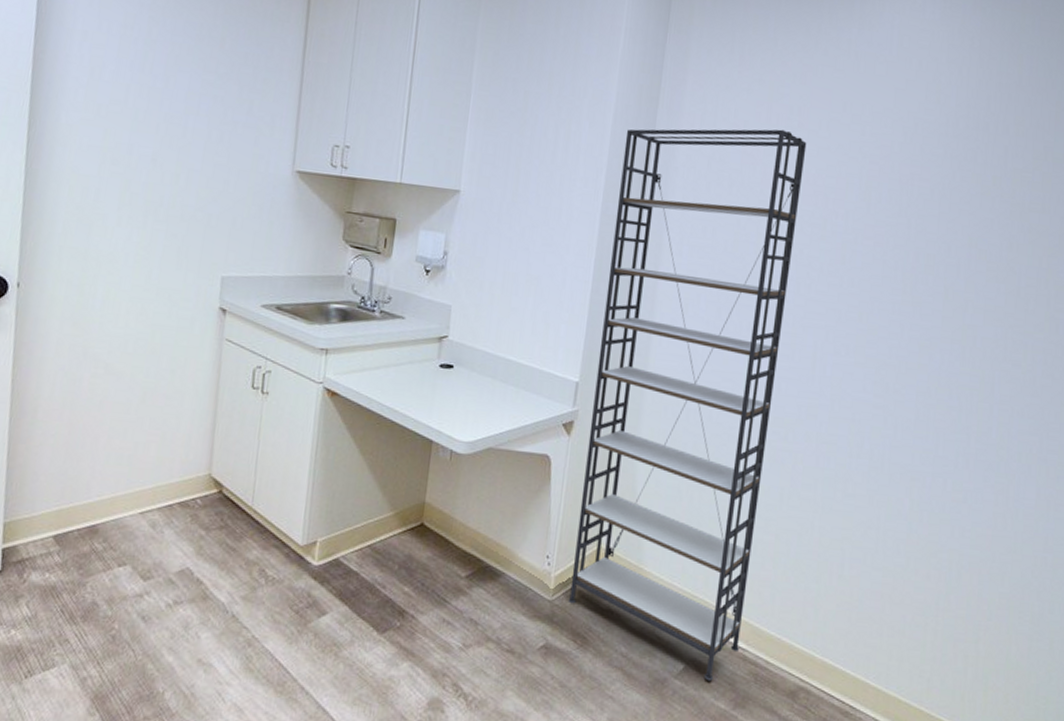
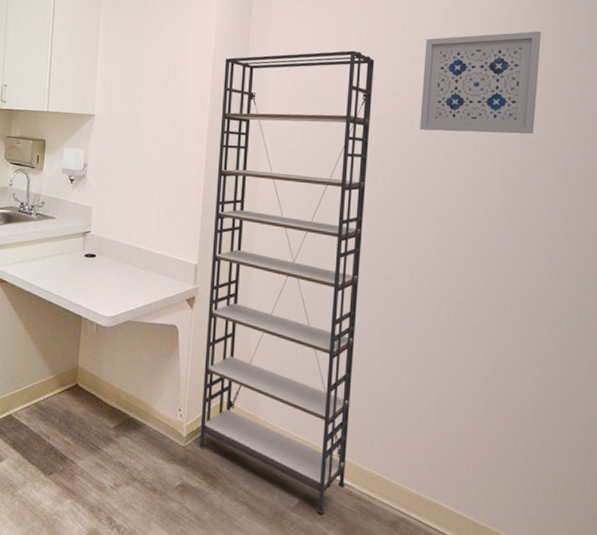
wall art: none [854,119,1004,243] -> present [420,31,542,134]

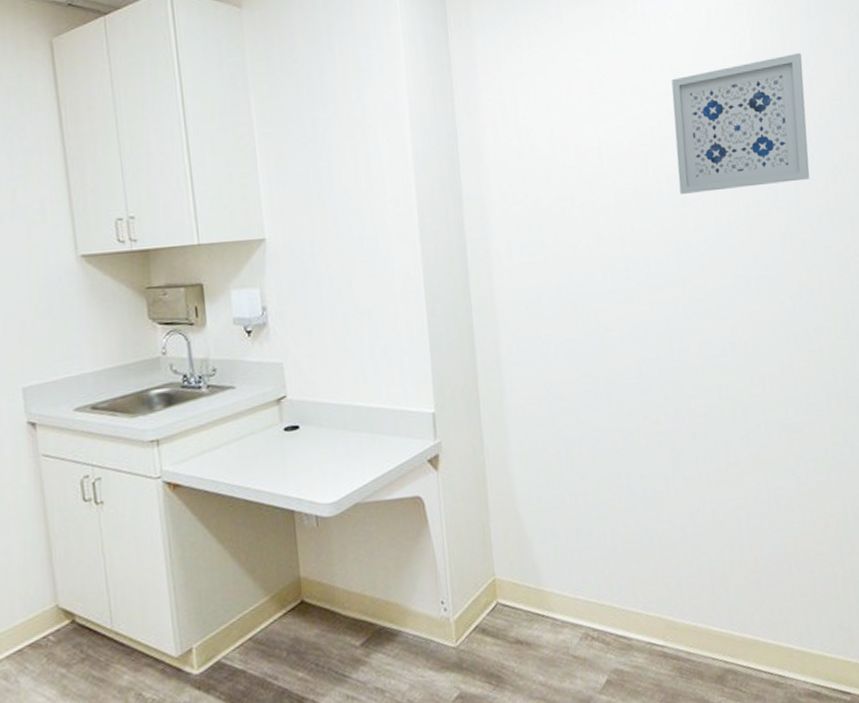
shelving unit: present [198,50,375,514] -> none [427,106,658,688]

